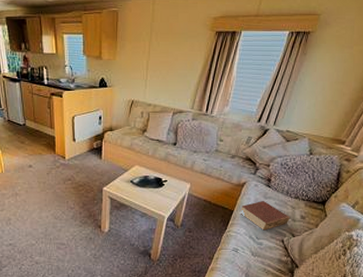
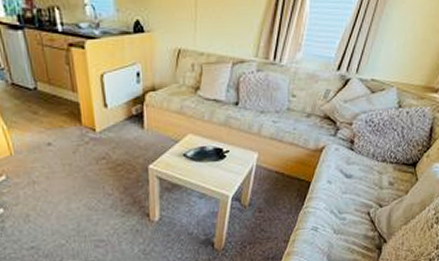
book: present [240,200,291,231] -> none [319,166,377,203]

